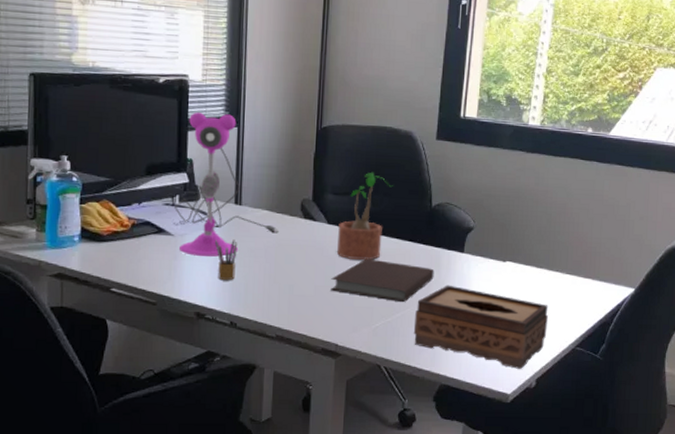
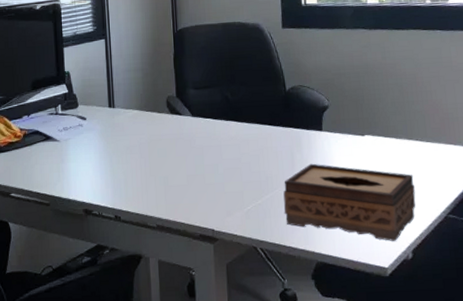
desk lamp: present [175,112,279,257] -> none [58,29,149,158]
pencil box: present [214,239,238,281] -> none [94,139,115,178]
notebook: present [331,258,434,302] -> none [201,145,297,184]
potted plant: present [337,173,393,261] -> none [201,65,248,148]

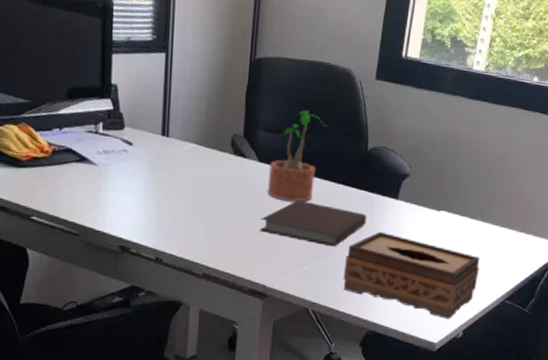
potted plant: none [201,65,248,148] -> present [268,110,328,202]
notebook: none [201,145,297,184] -> present [260,200,367,246]

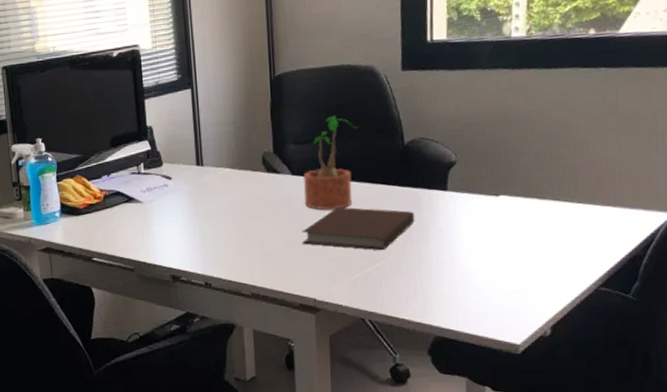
tissue box: present [343,231,481,320] -> none [397,227,560,317]

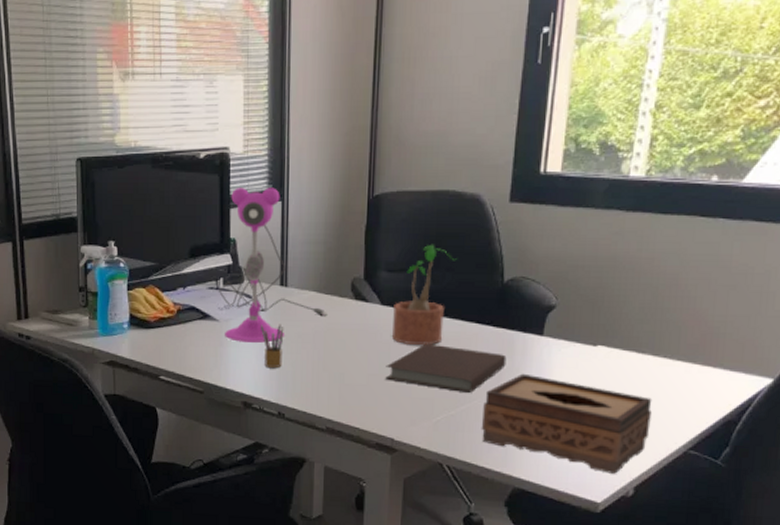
desk lamp: none [140,77,242,221] -> present [219,188,327,343]
pencil box: none [181,201,205,243] -> present [260,324,284,369]
tissue box: none [397,227,560,317] -> present [481,373,652,475]

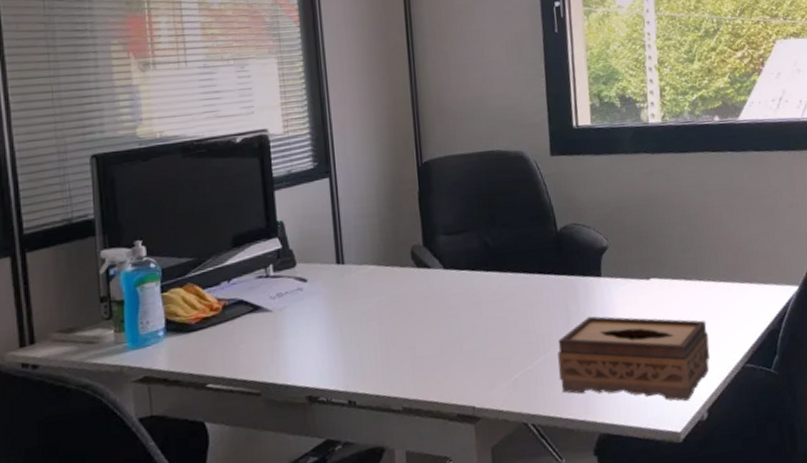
desk lamp: present [219,188,327,343] -> none [269,165,390,331]
pencil box: present [260,324,284,369] -> none [319,304,347,354]
notebook: present [385,343,507,393] -> none [457,300,573,346]
potted plant: present [392,245,457,346] -> none [455,204,511,306]

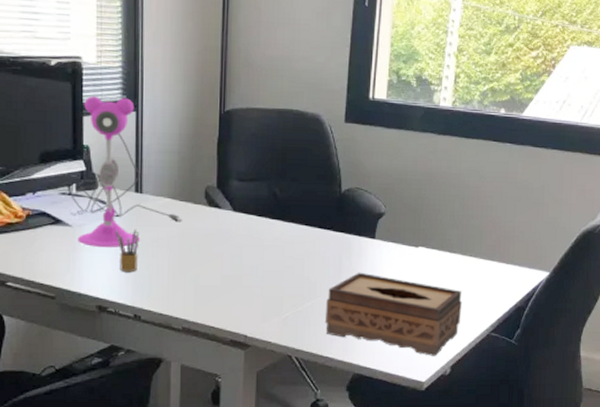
desk lamp: none [269,165,390,331] -> present [72,96,182,247]
pencil box: none [319,304,347,354] -> present [115,229,140,273]

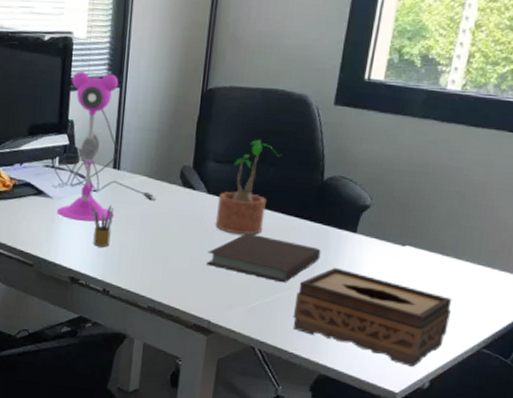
notebook: none [238,246,345,290] -> present [206,233,321,282]
potted plant: none [243,158,301,249] -> present [216,140,281,235]

